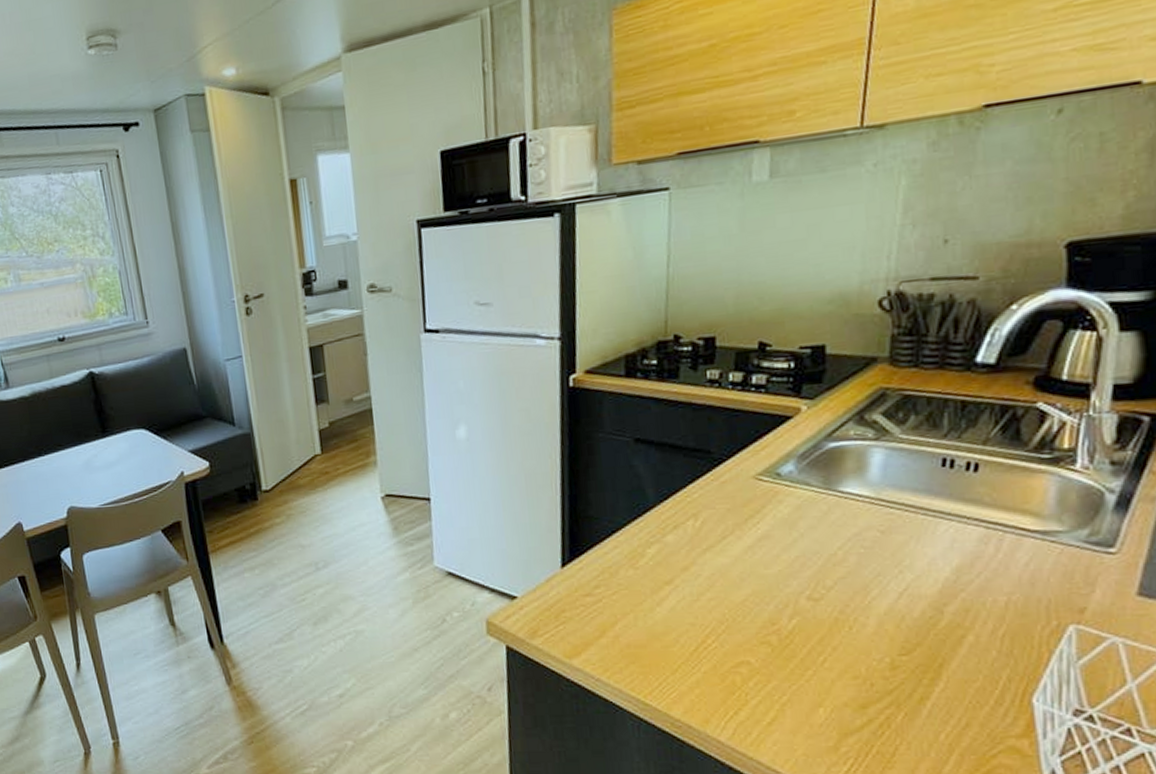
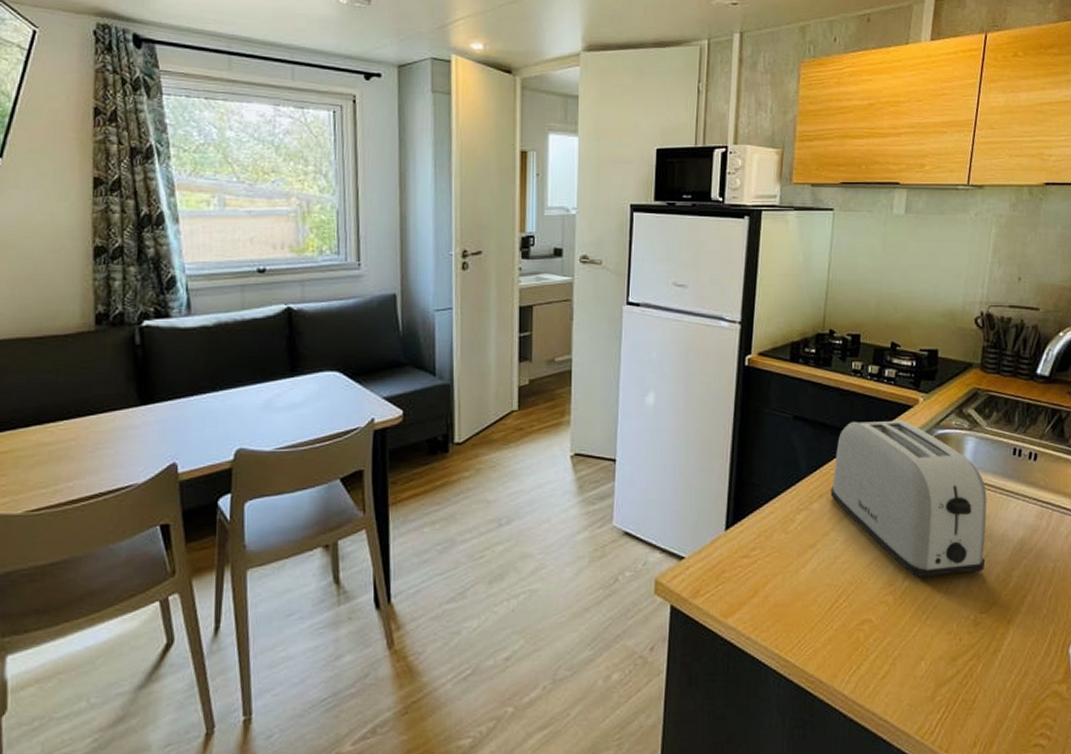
toaster: none [687,434,905,616] -> present [830,420,987,578]

